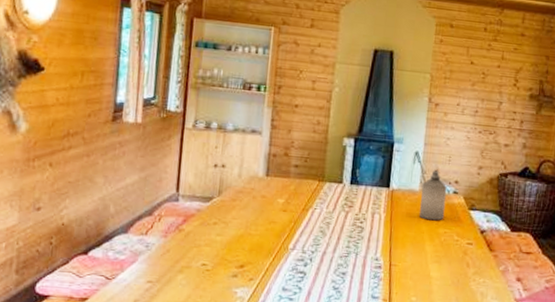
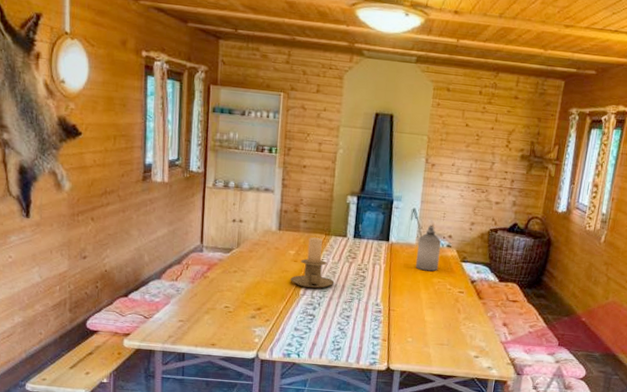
candle holder: none [278,184,329,242] -> present [290,237,335,288]

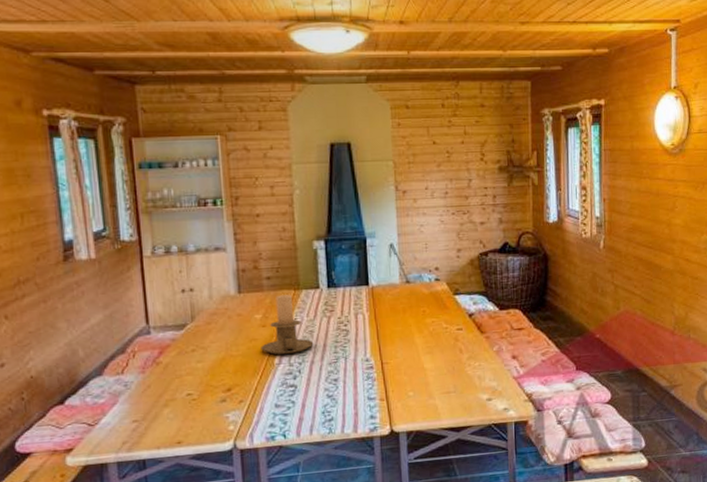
bottle: present [416,225,442,272] -> none [402,259,430,312]

